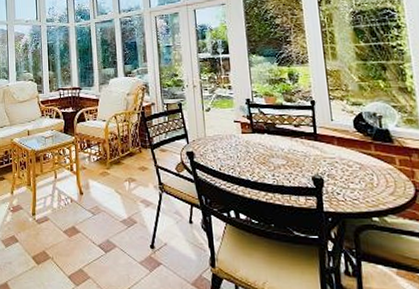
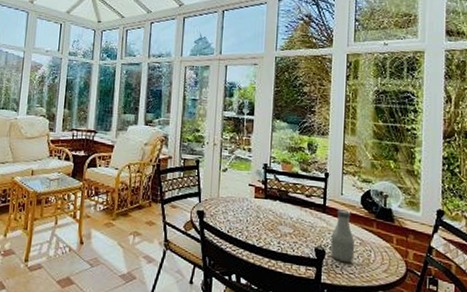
bottle: none [327,136,355,189] -> present [330,209,354,263]

